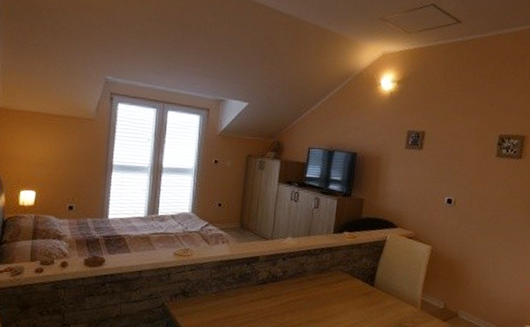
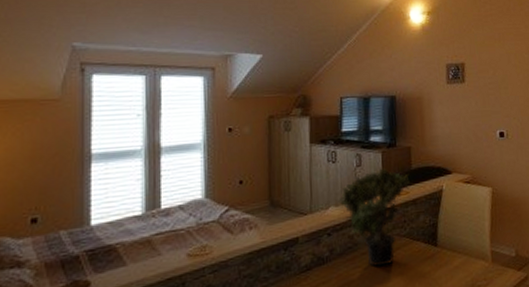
potted plant: none [295,211,361,293] -> present [338,166,413,267]

